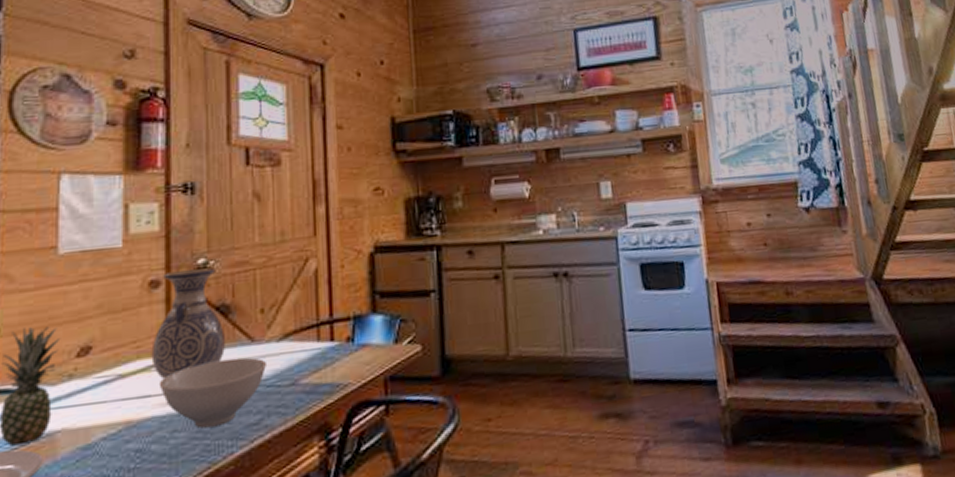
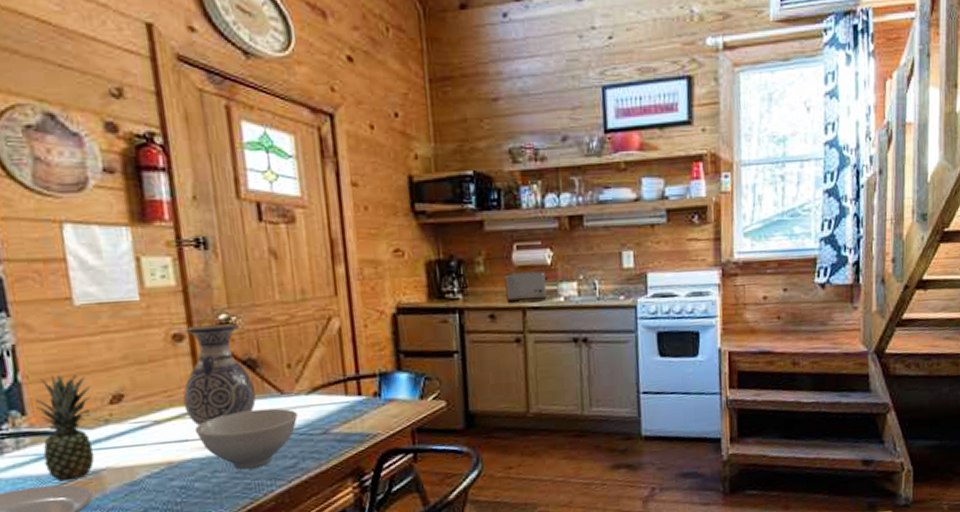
toaster: none [483,204,526,239] -> present [504,271,547,304]

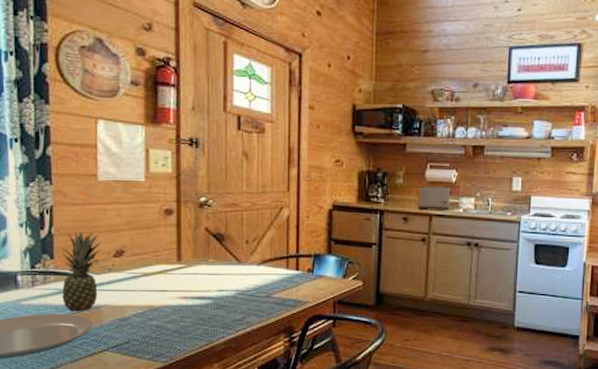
vase: present [182,323,257,426] -> none [166,205,221,281]
bowl: present [194,408,299,470] -> none [172,273,250,318]

